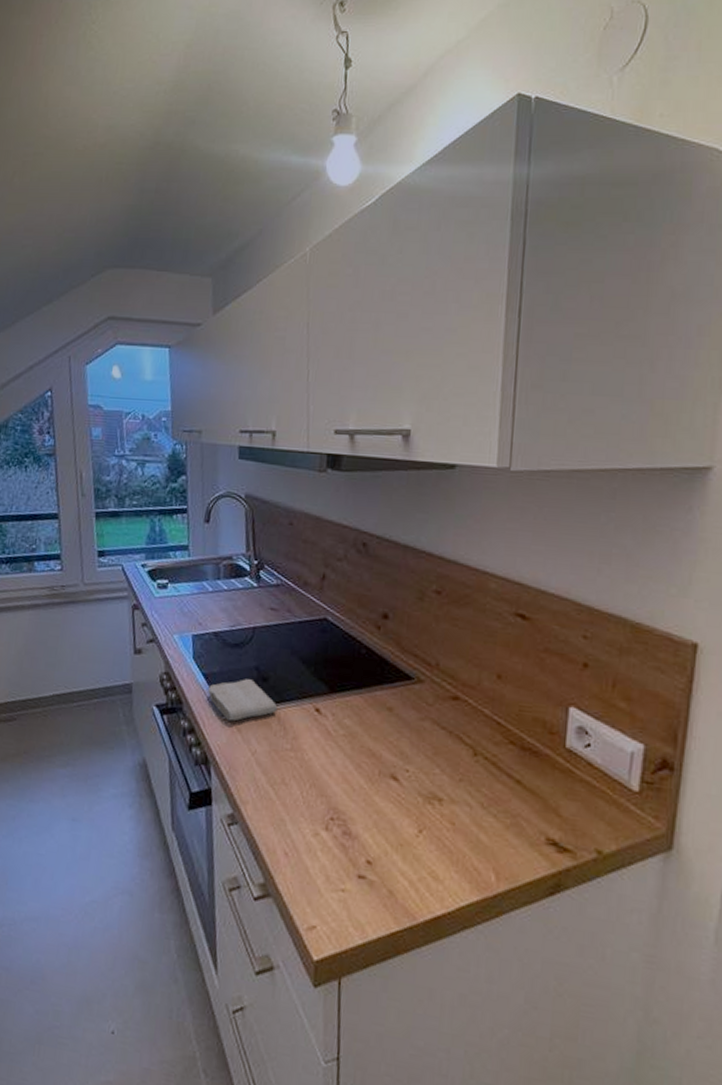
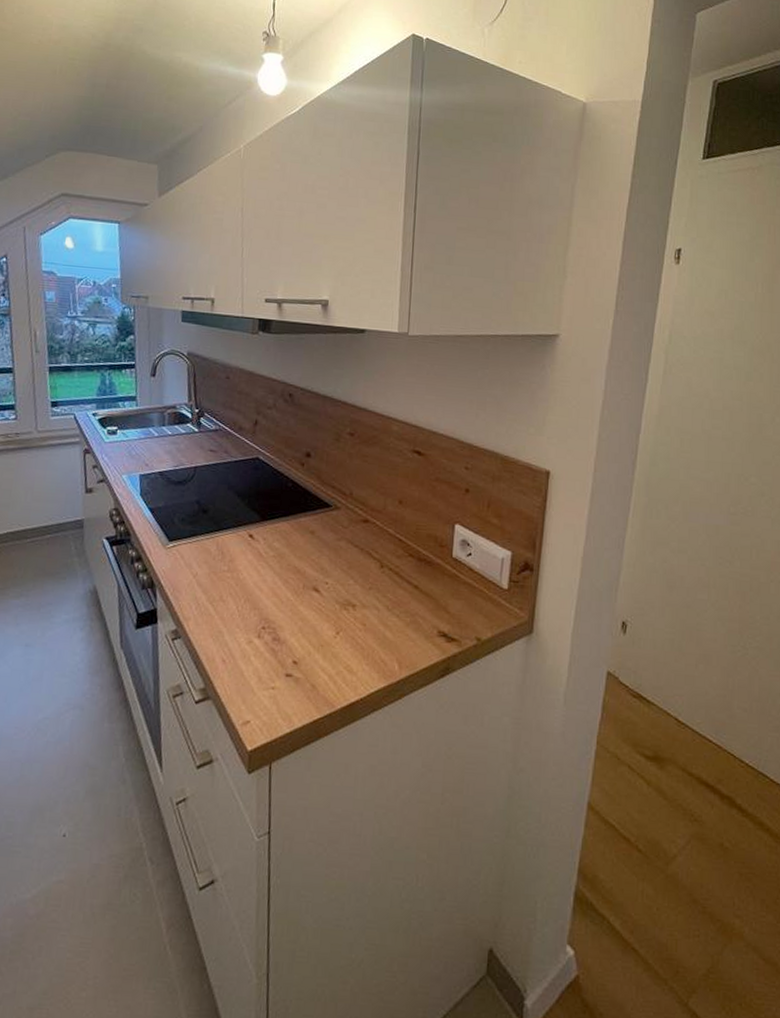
washcloth: present [208,679,278,722] -> none [154,511,216,549]

